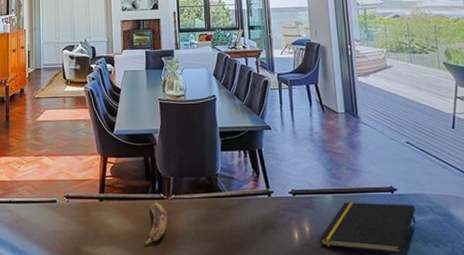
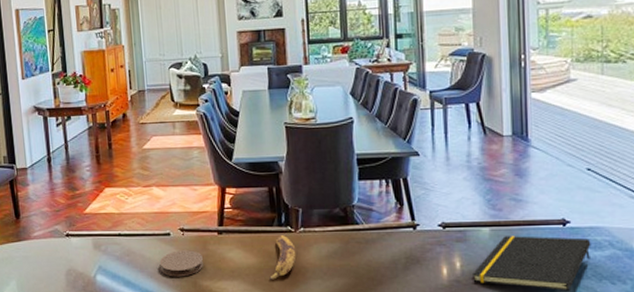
coaster: none [45,217,86,243] -> present [159,250,204,277]

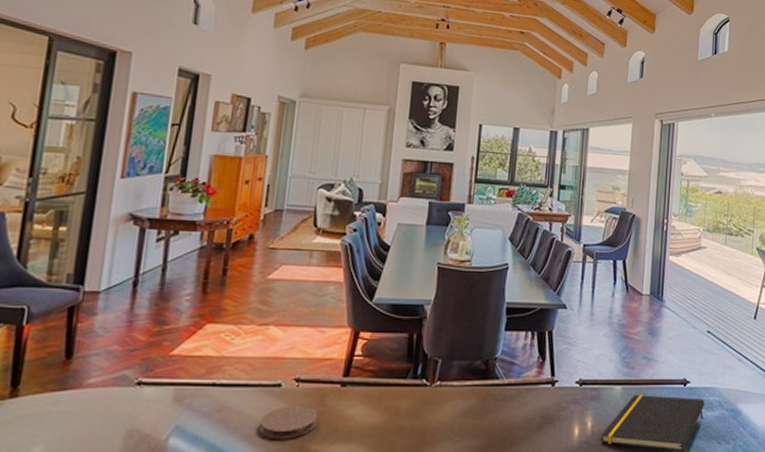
banana: present [269,235,296,280] -> none [393,390,428,442]

